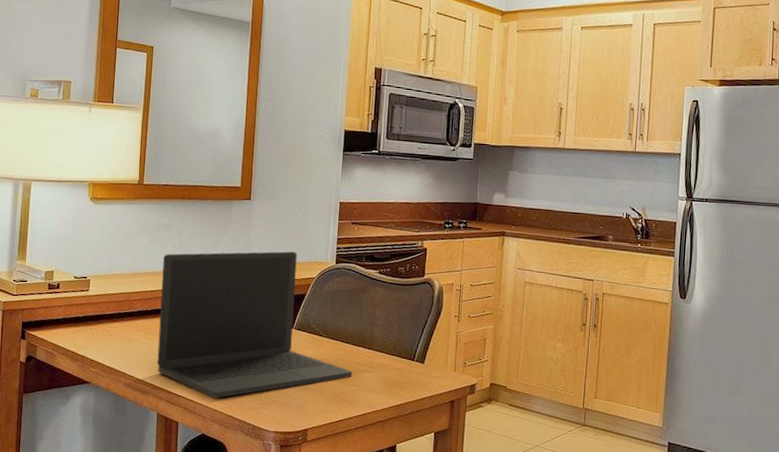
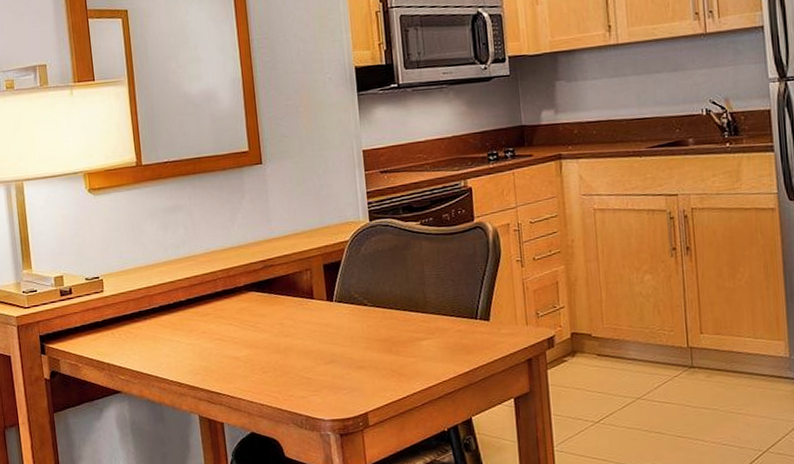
laptop: present [157,251,353,398] -> none [177,215,409,391]

